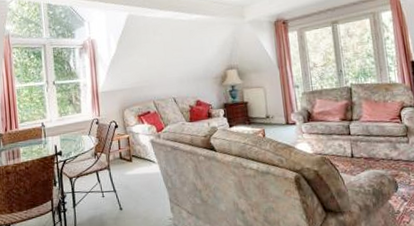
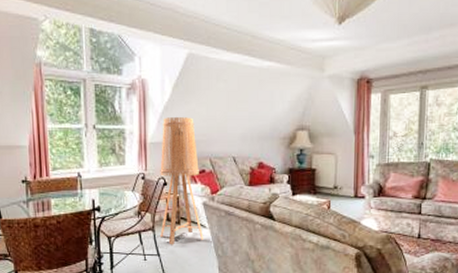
floor lamp: none [110,67,154,182] -> present [160,117,204,245]

